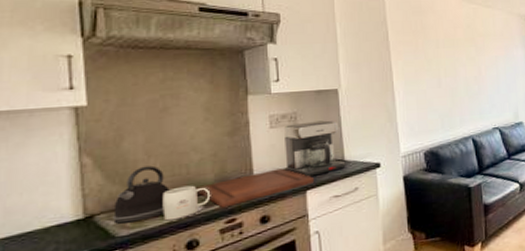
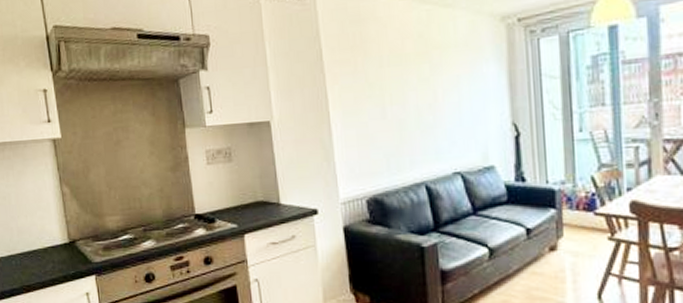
kettle: present [113,165,170,224] -> none [88,198,128,251]
mug: present [162,185,211,221] -> none [123,219,161,252]
cutting board: present [196,168,315,209] -> none [148,208,252,246]
coffee maker: present [283,120,346,177] -> none [219,157,282,219]

